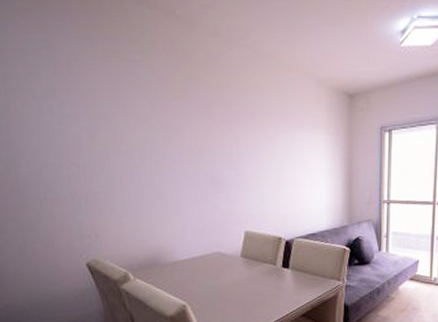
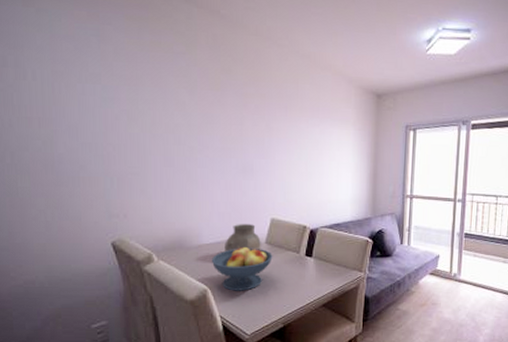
fruit bowl: none [187,261,249,306] -> present [211,246,273,291]
vase: none [199,238,237,267] -> present [224,224,261,251]

